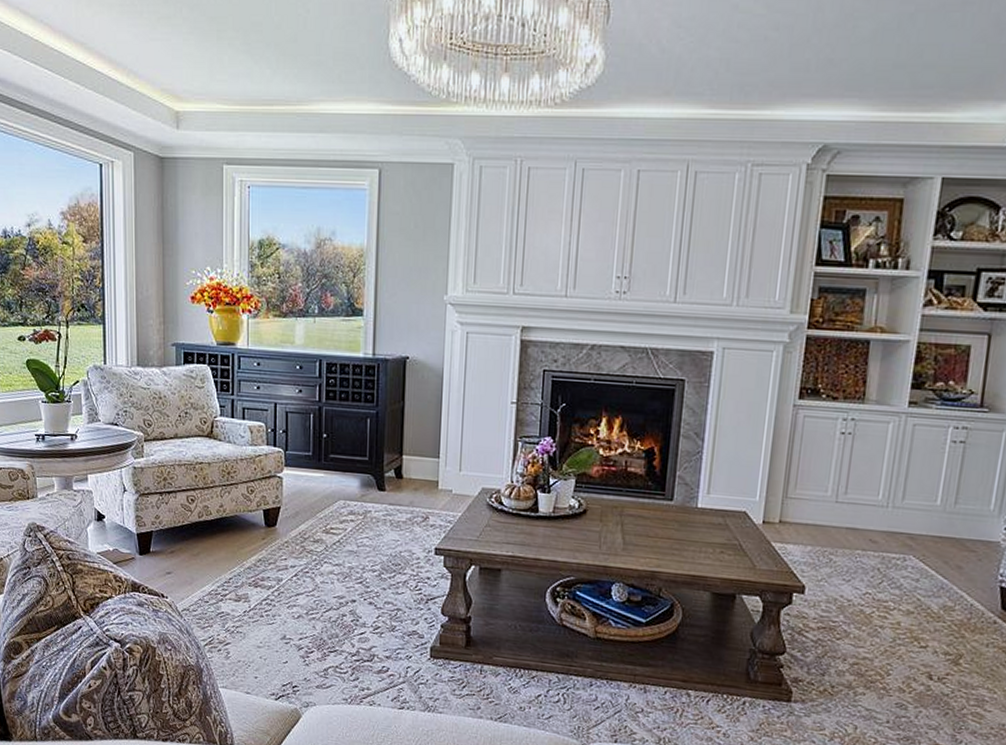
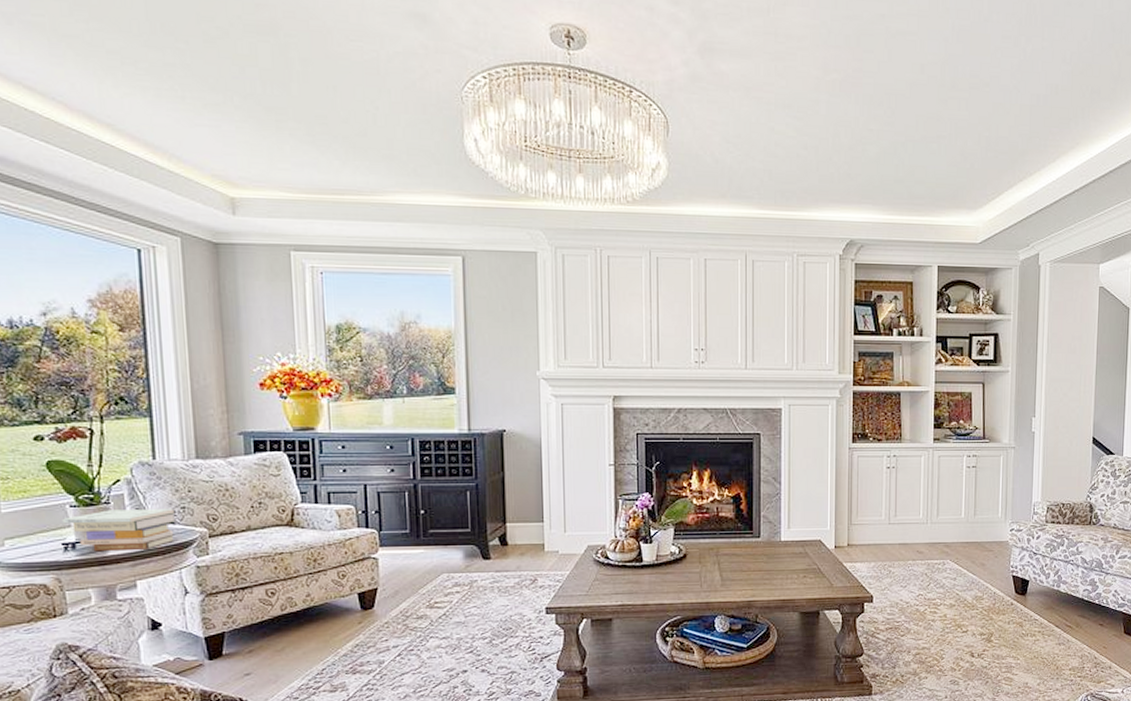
books: none [35,408,120,447] -> present [61,509,176,552]

